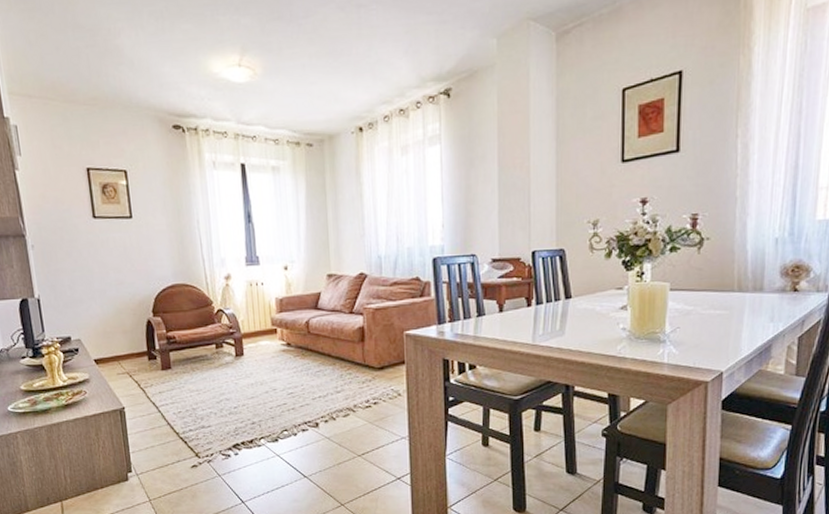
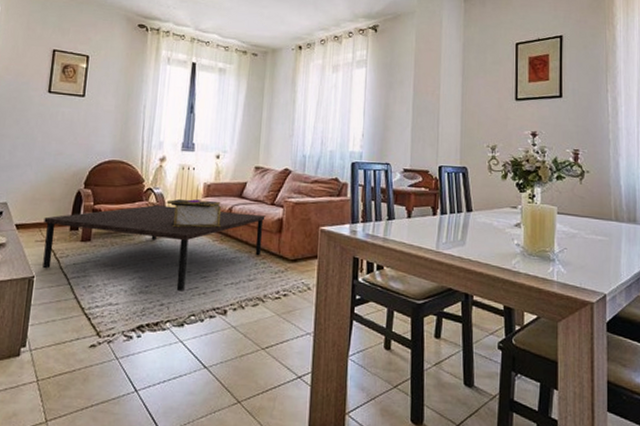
coffee table: none [120,325,346,409] -> present [42,205,266,292]
decorative box: none [240,316,300,346] -> present [166,198,221,228]

